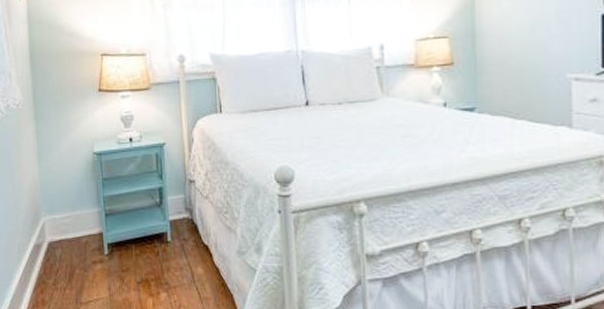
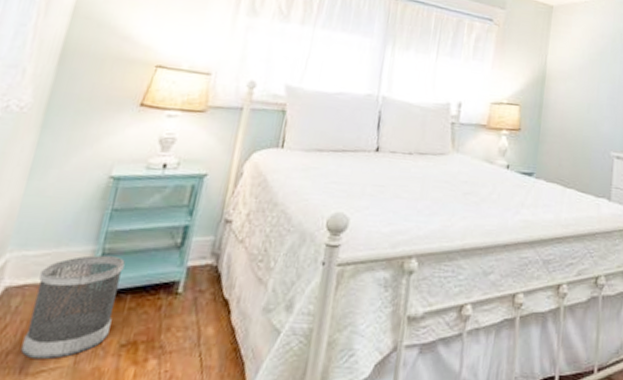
wastebasket: none [68,215,127,293] -> present [20,255,125,360]

